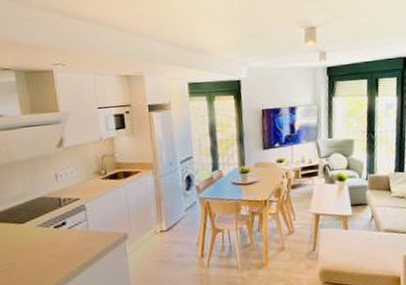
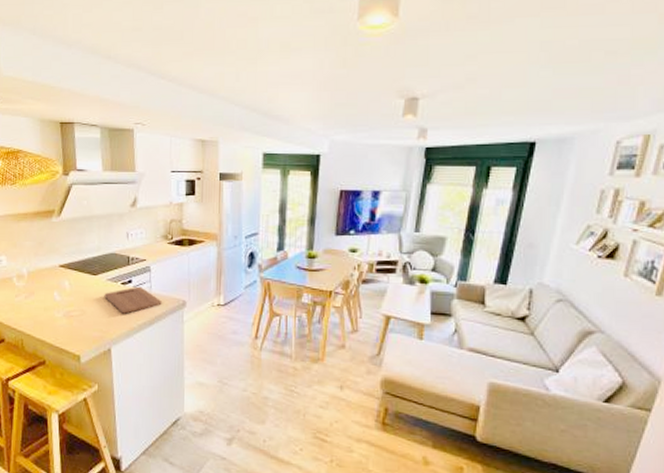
cutting board: none [35,227,102,259] -> present [104,286,162,314]

